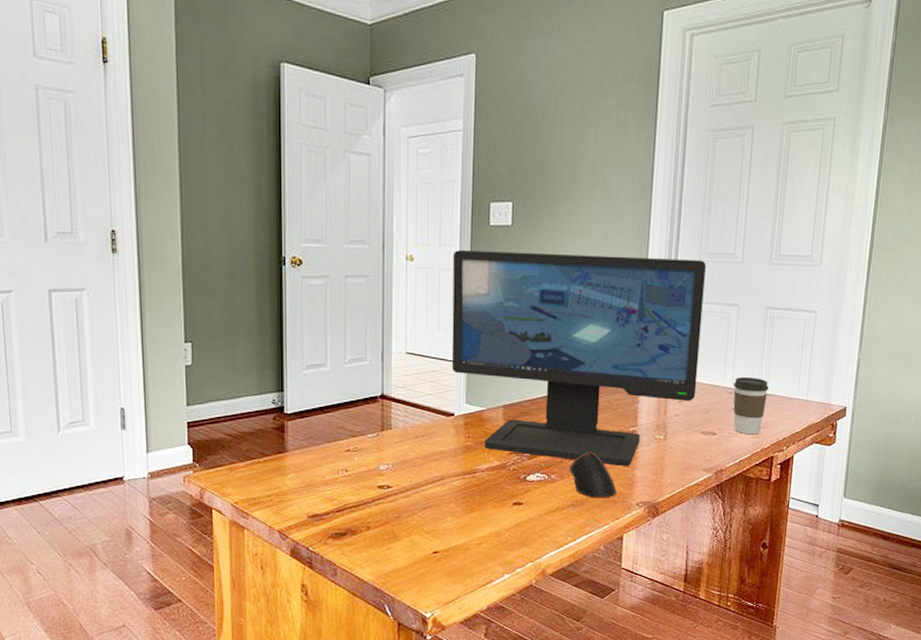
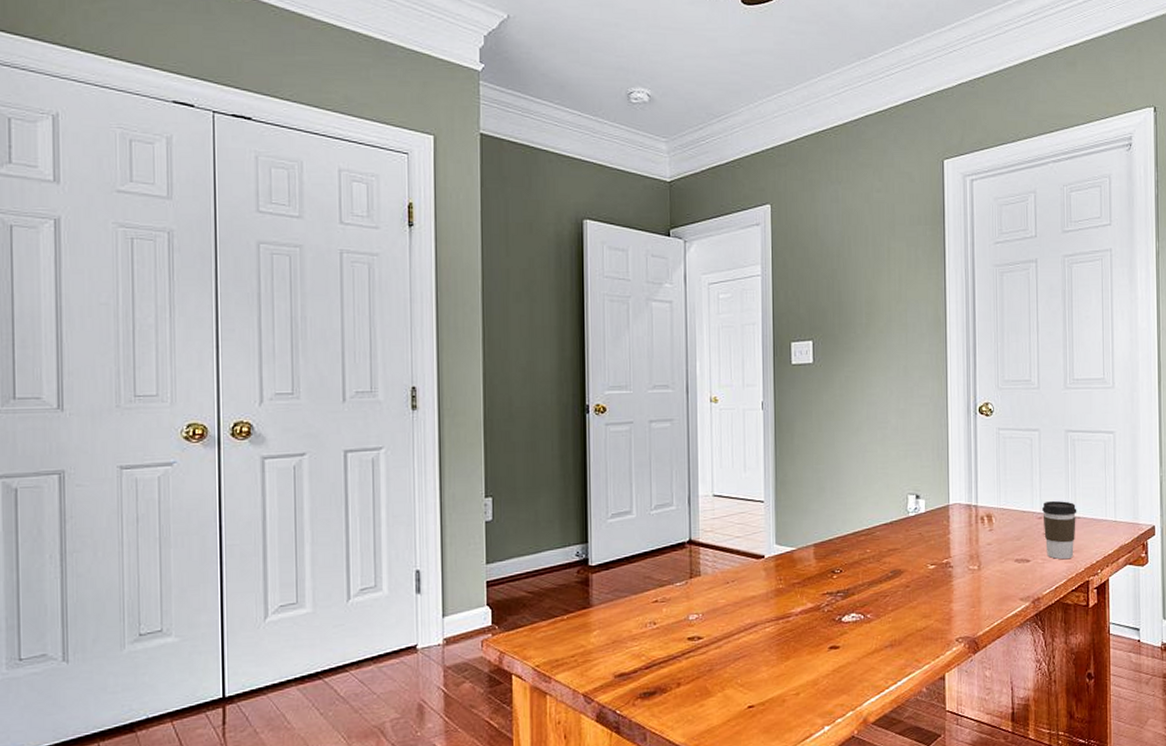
computer monitor: present [451,250,706,466] -> none [756,387,1006,600]
computer mouse: present [569,452,617,498] -> none [884,587,935,636]

